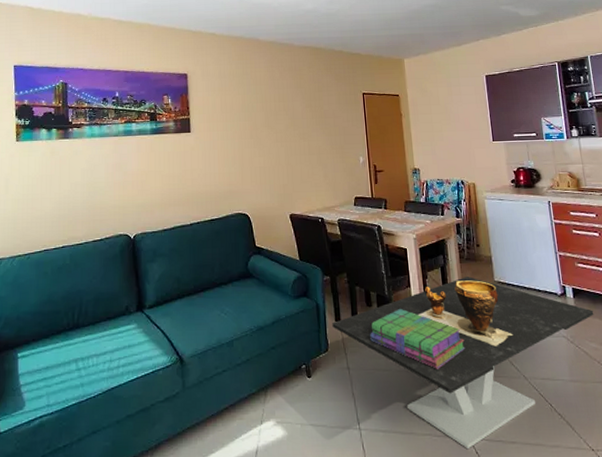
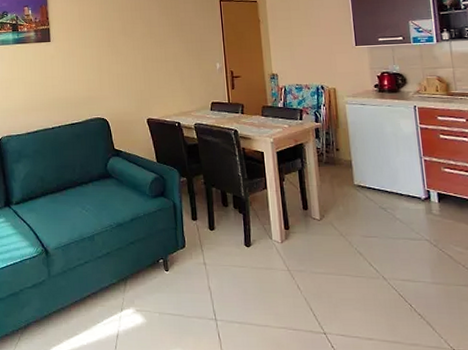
coffee table: present [332,277,594,450] -> none [189,180,460,343]
stack of books: present [370,309,465,369] -> none [226,210,323,267]
clay pot: present [418,280,514,346] -> none [274,183,373,248]

